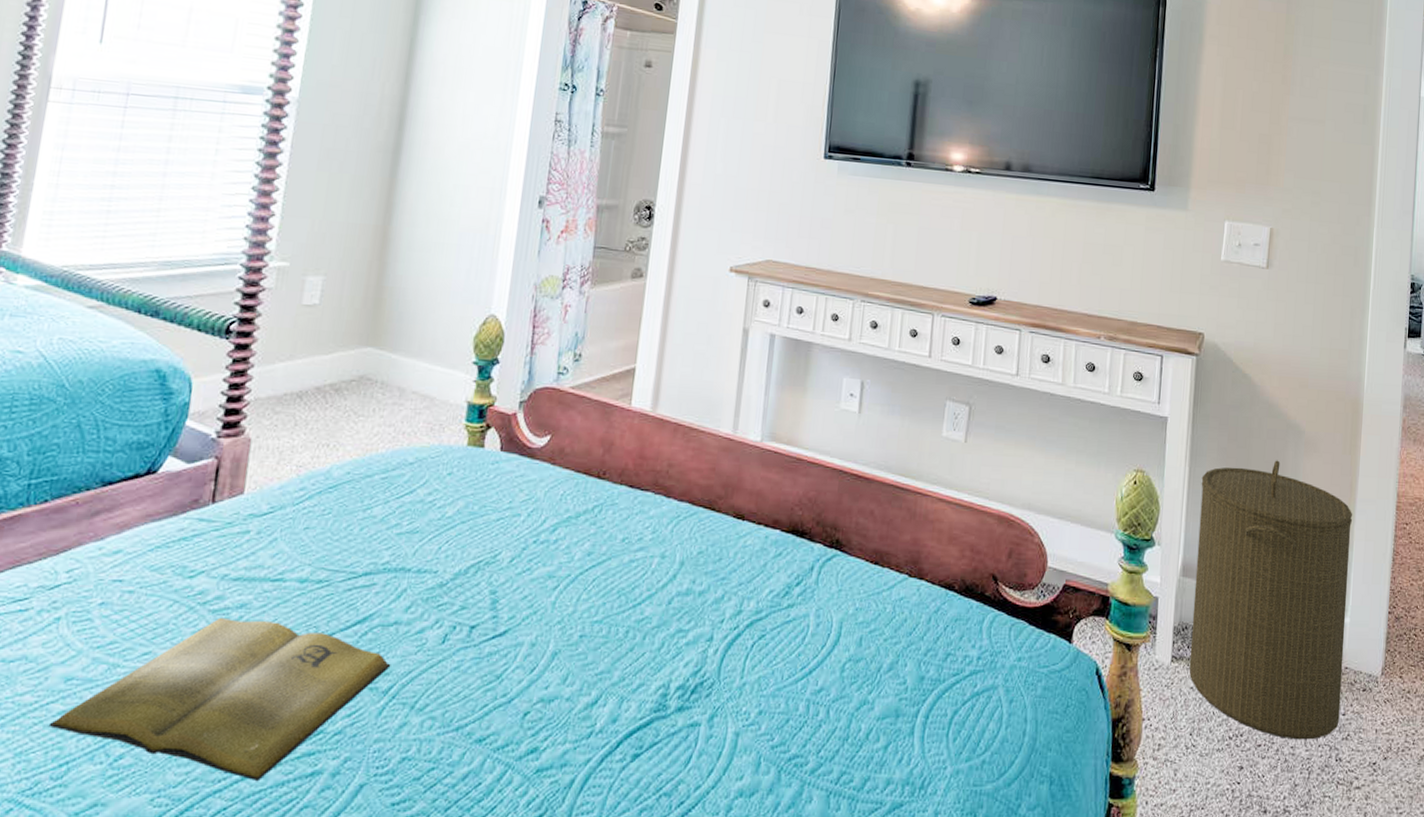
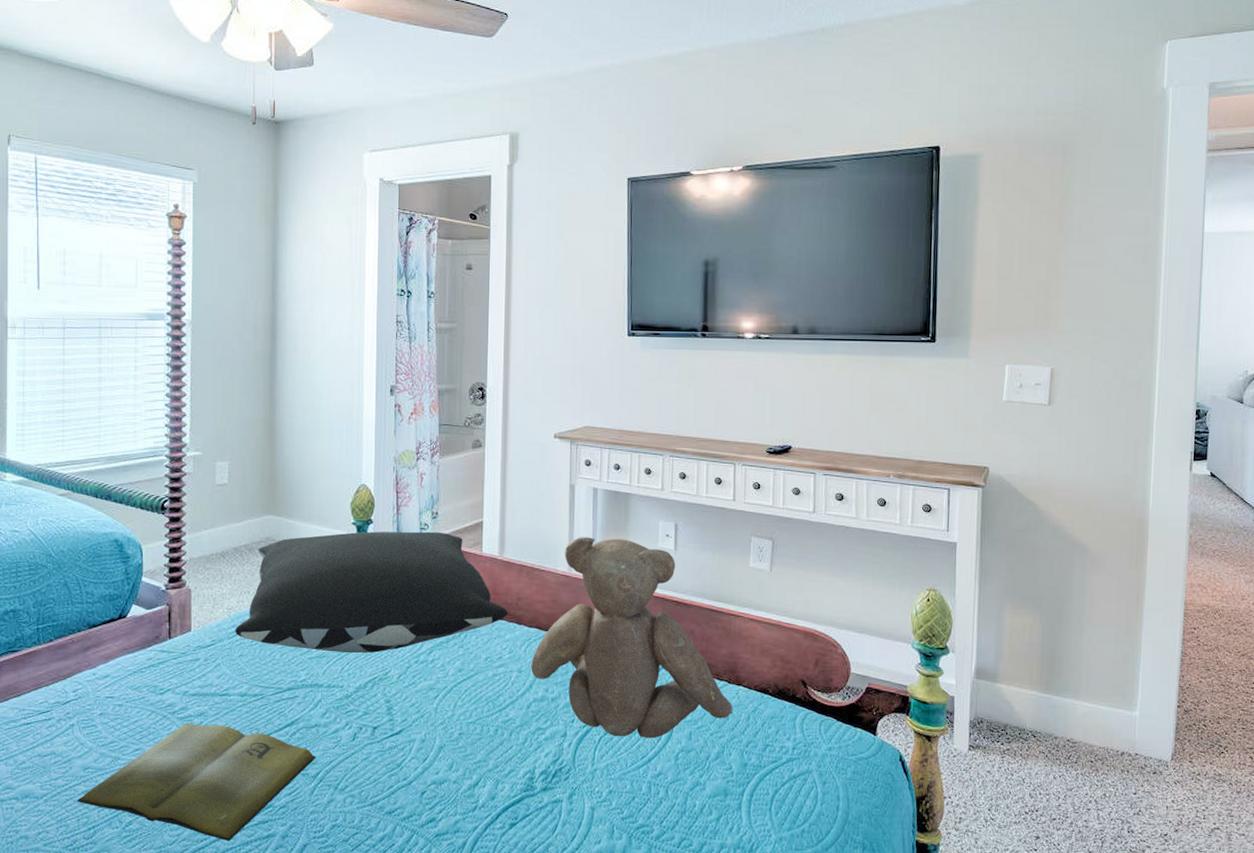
pillow: none [303,374,656,530] -> present [235,531,508,654]
teddy bear: none [677,392,912,645] -> present [531,537,733,739]
laundry hamper: present [1189,460,1353,740] -> none [985,576,1140,815]

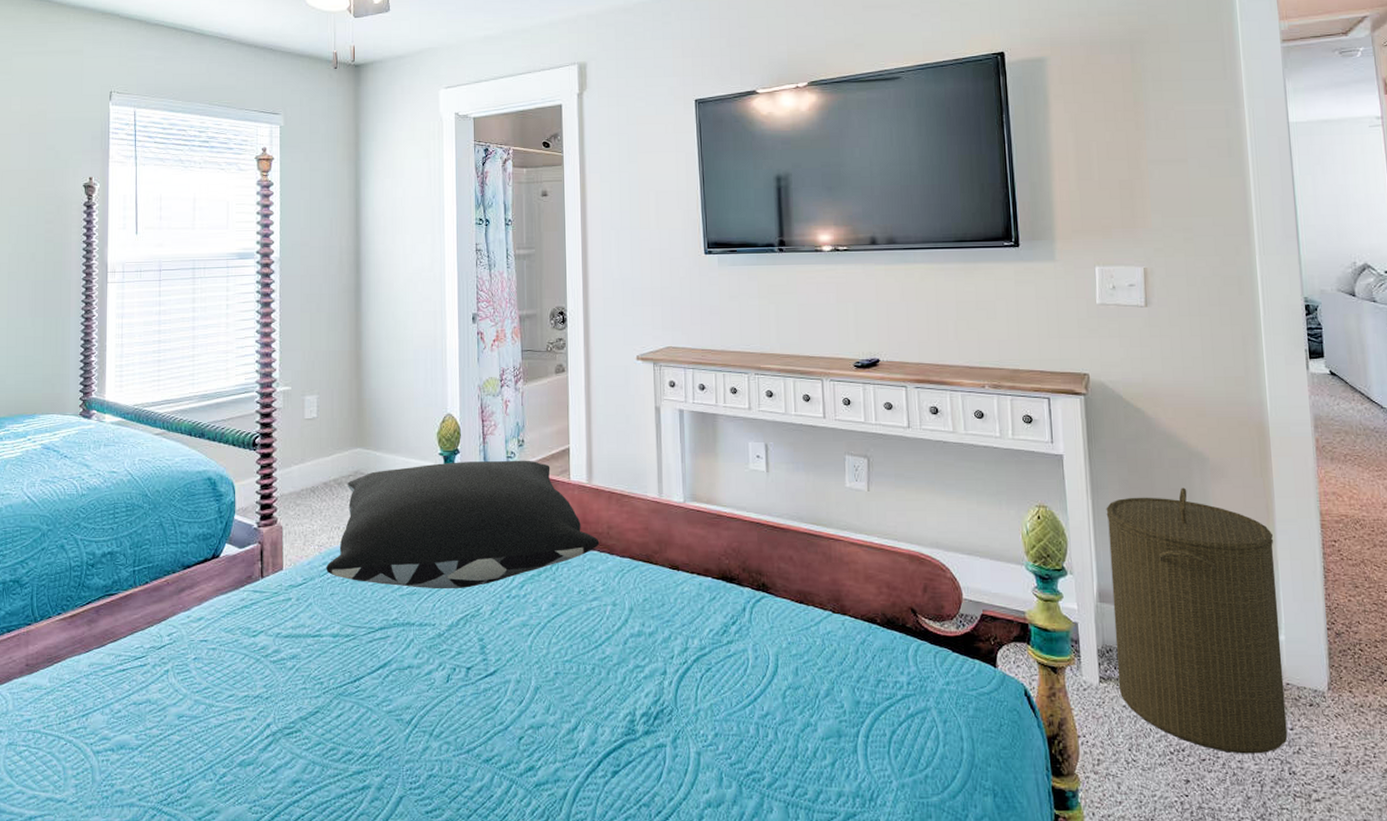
book: present [77,723,316,842] -> none [171,666,410,794]
teddy bear: present [531,537,733,739] -> none [626,461,841,675]
laundry hamper: none [985,576,1140,815] -> present [1106,487,1288,754]

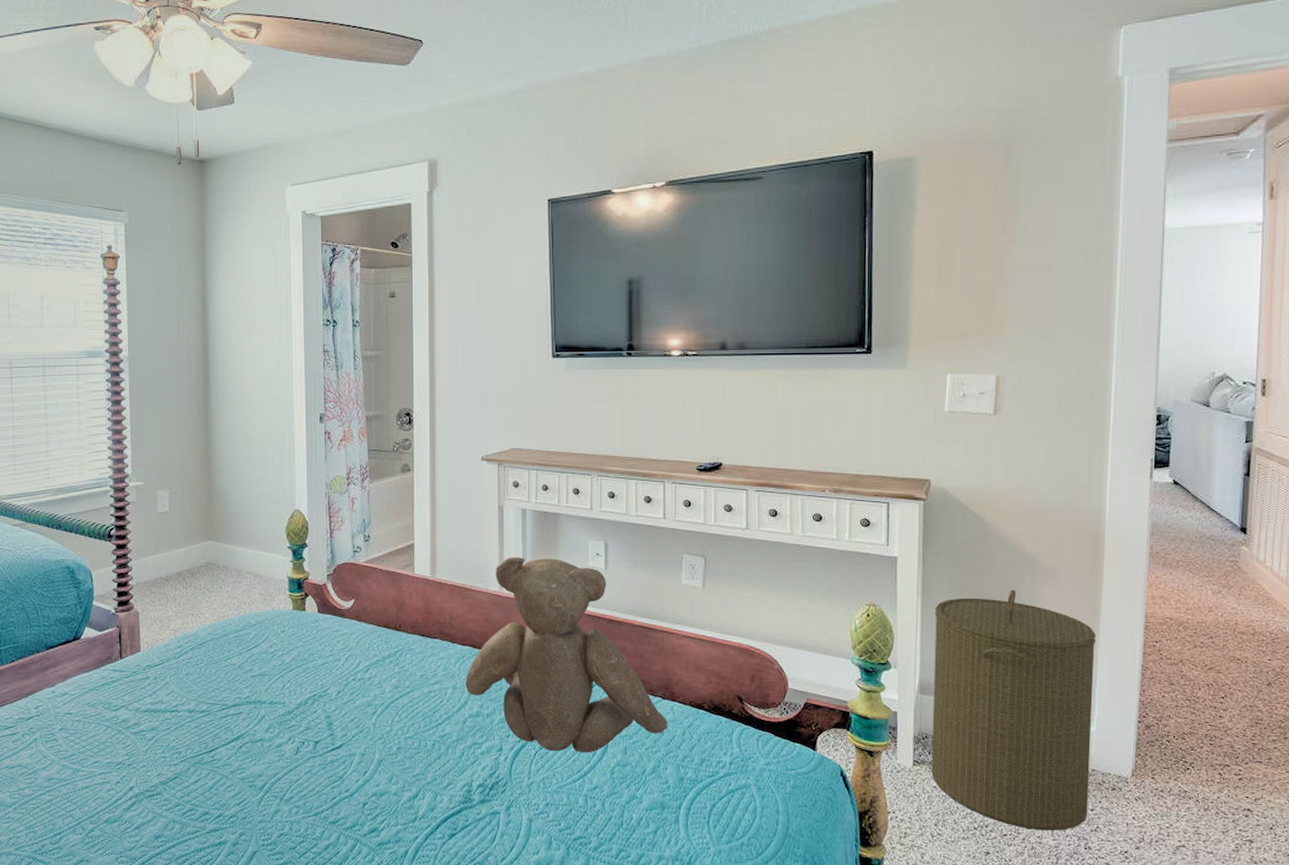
pillow: present [326,460,600,590] -> none [181,554,442,672]
teddy bear: none [626,461,841,675] -> present [465,557,668,753]

